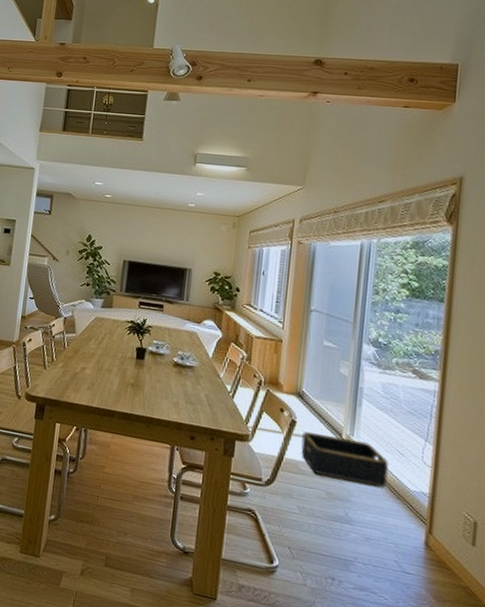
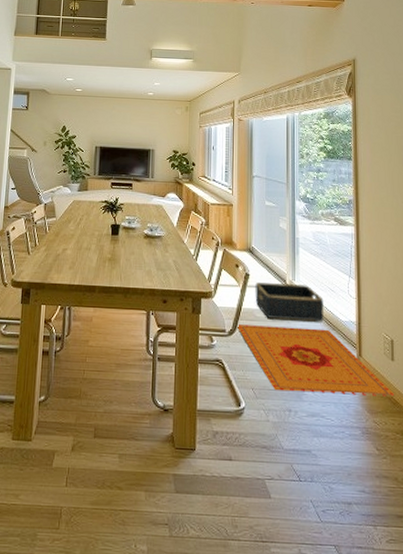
doormat: none [275,475,472,586] -> present [236,324,395,397]

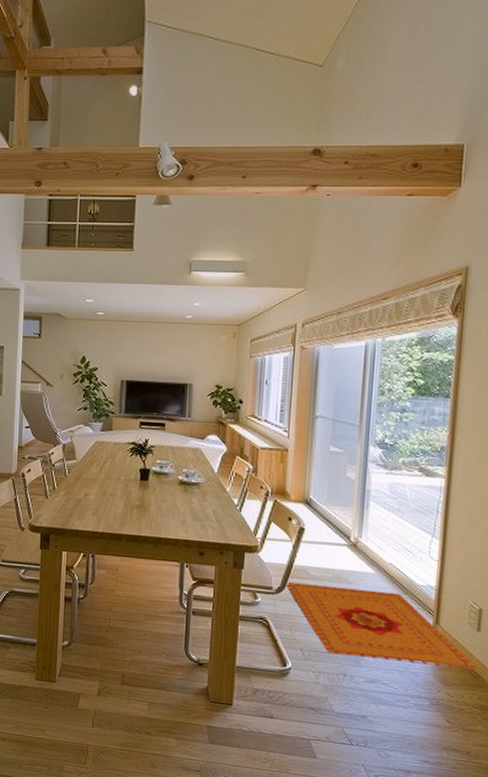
basket: present [255,282,324,322] -> none [310,538,396,585]

